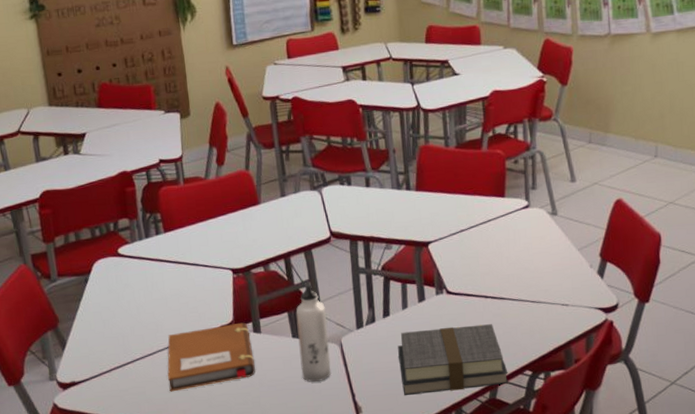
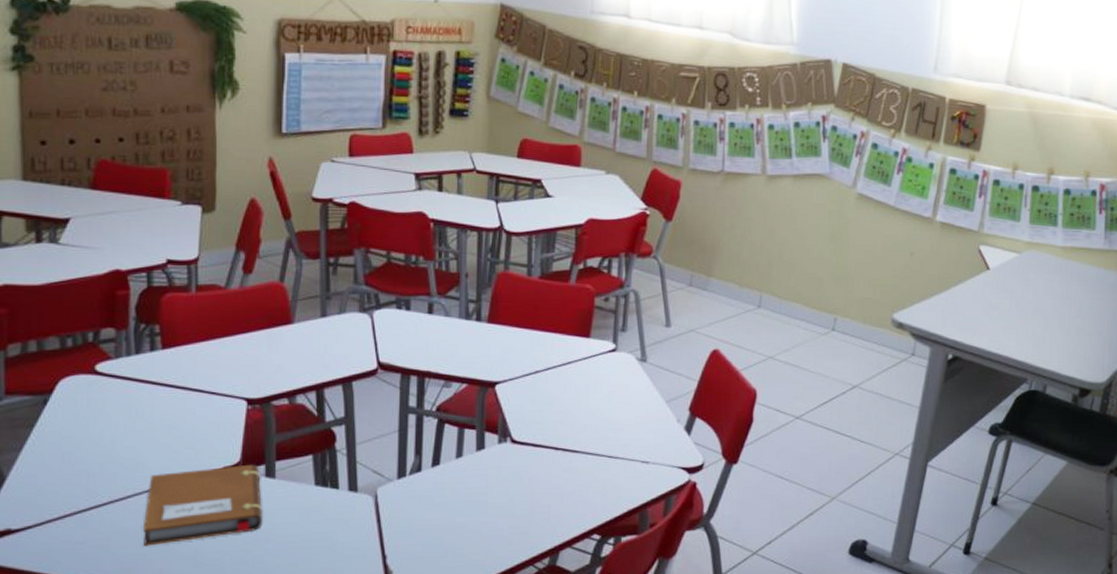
water bottle: present [296,281,331,383] -> none [322,419,362,540]
book: present [398,324,508,396] -> none [445,480,573,560]

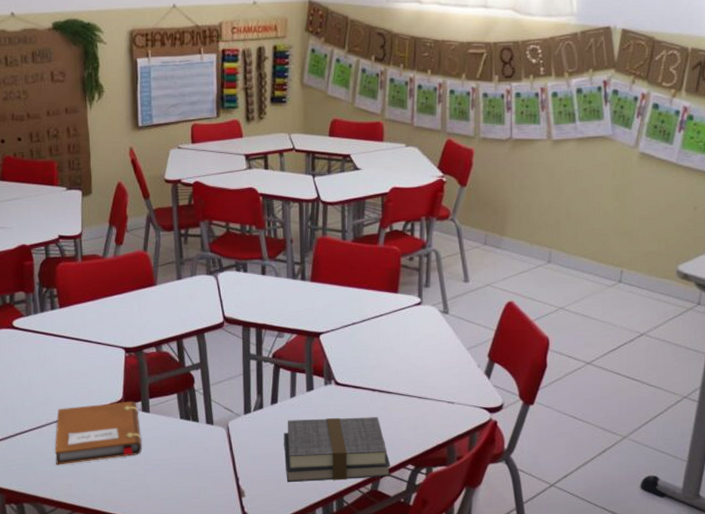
book: none [445,480,573,560] -> present [284,417,391,483]

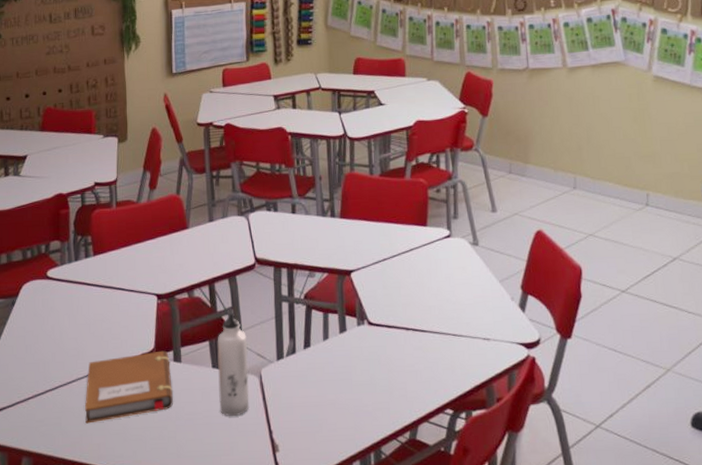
water bottle: none [185,364,217,464] -> present [217,309,249,417]
book: present [284,417,391,483] -> none [317,358,429,434]

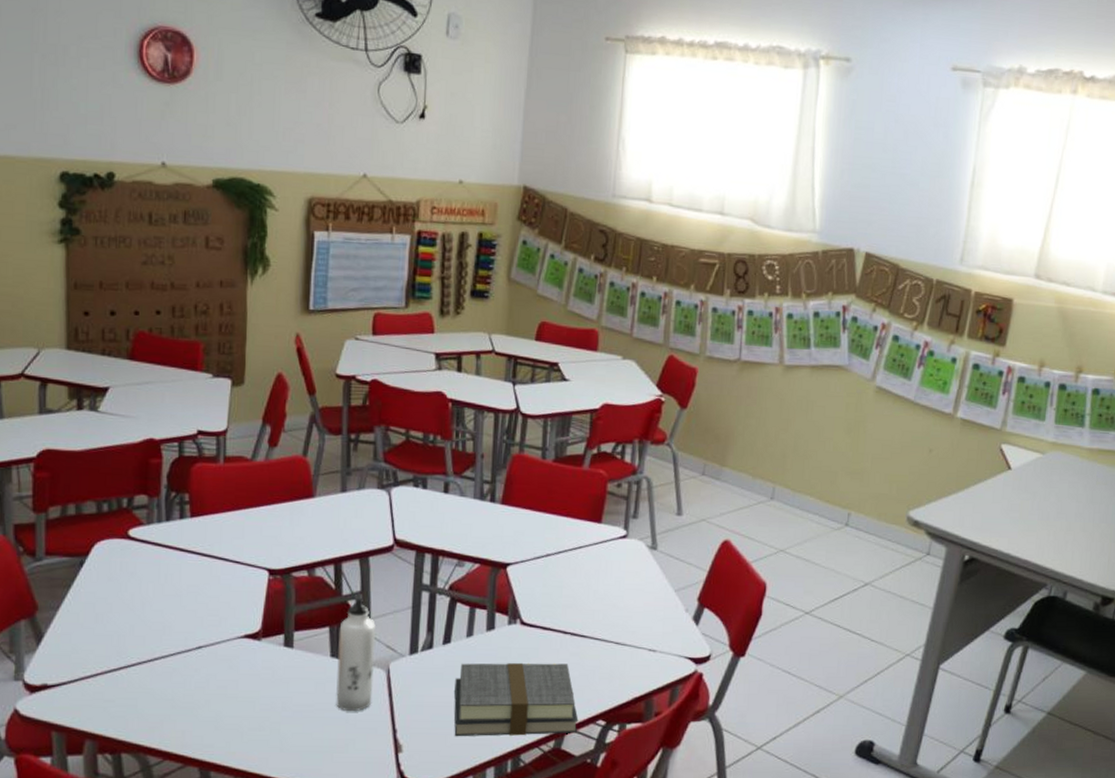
notebook: present [85,350,173,424] -> none [168,633,280,708]
book: none [317,358,429,434] -> present [454,662,579,737]

